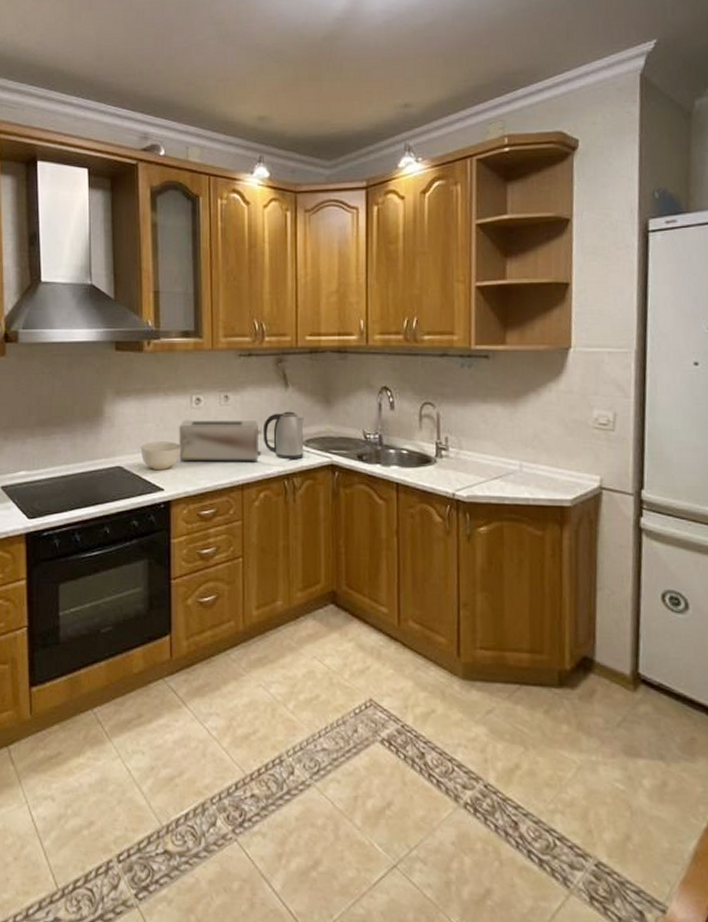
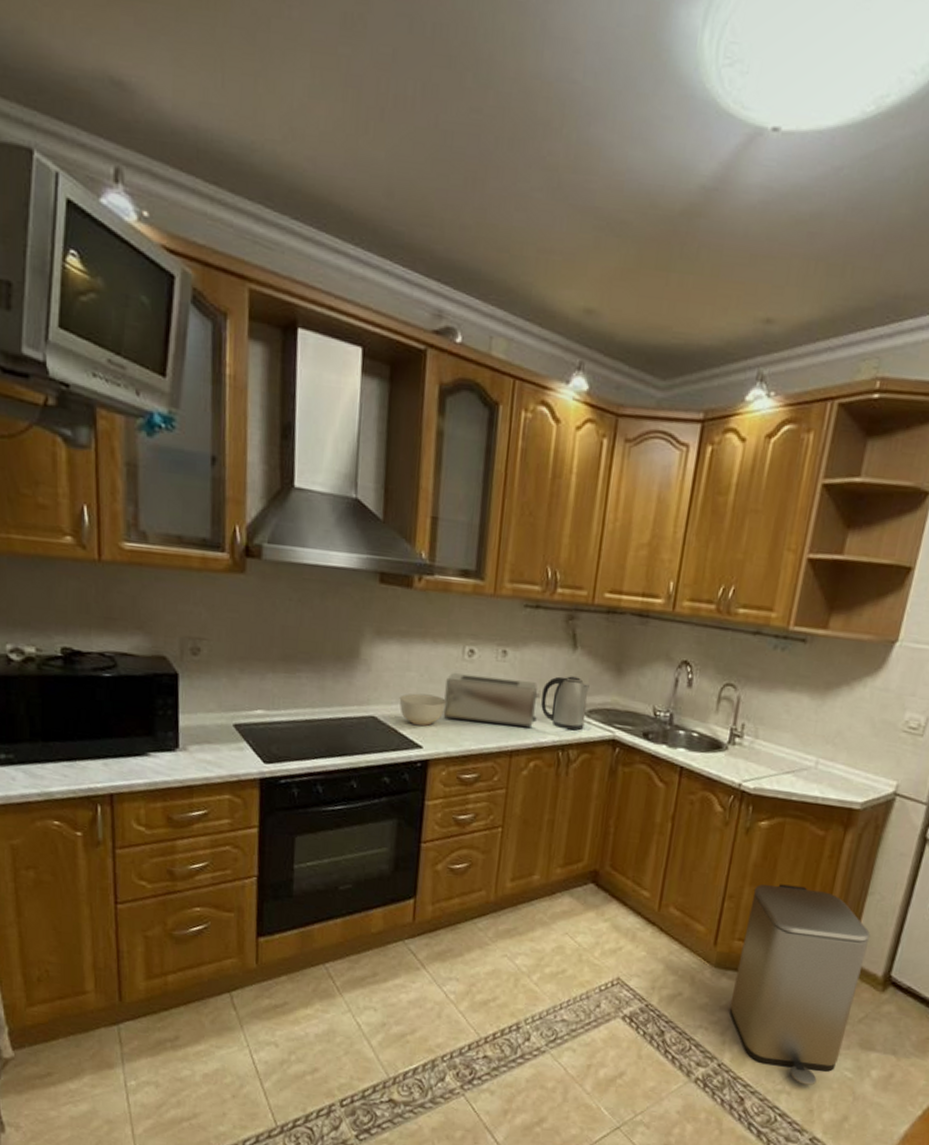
pedal bin: none [484,587,609,802] -> present [730,884,871,1085]

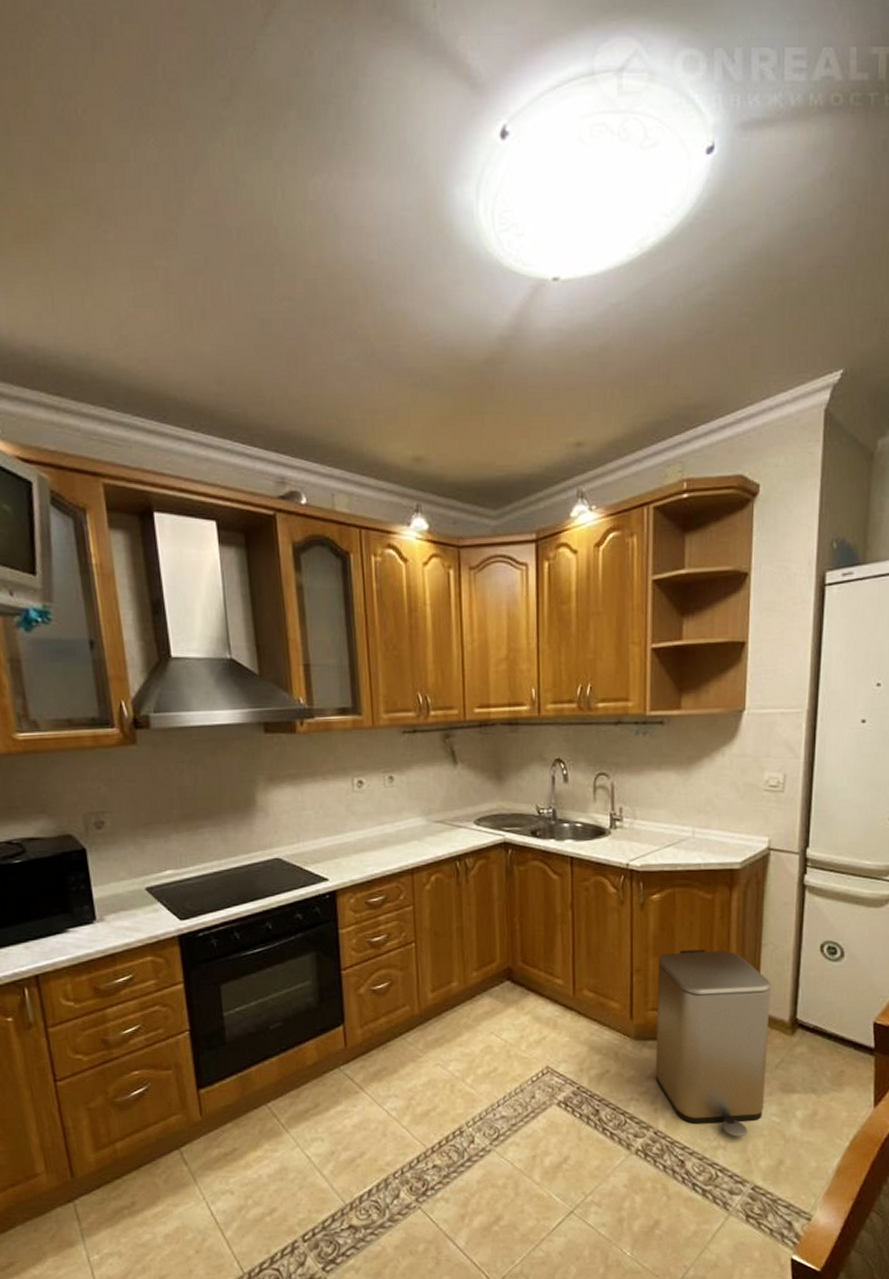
bowl: present [399,693,446,726] -> none [299,829,344,860]
toaster: present [443,673,541,729] -> none [340,800,431,849]
kettle: present [541,676,590,731] -> none [431,790,476,841]

